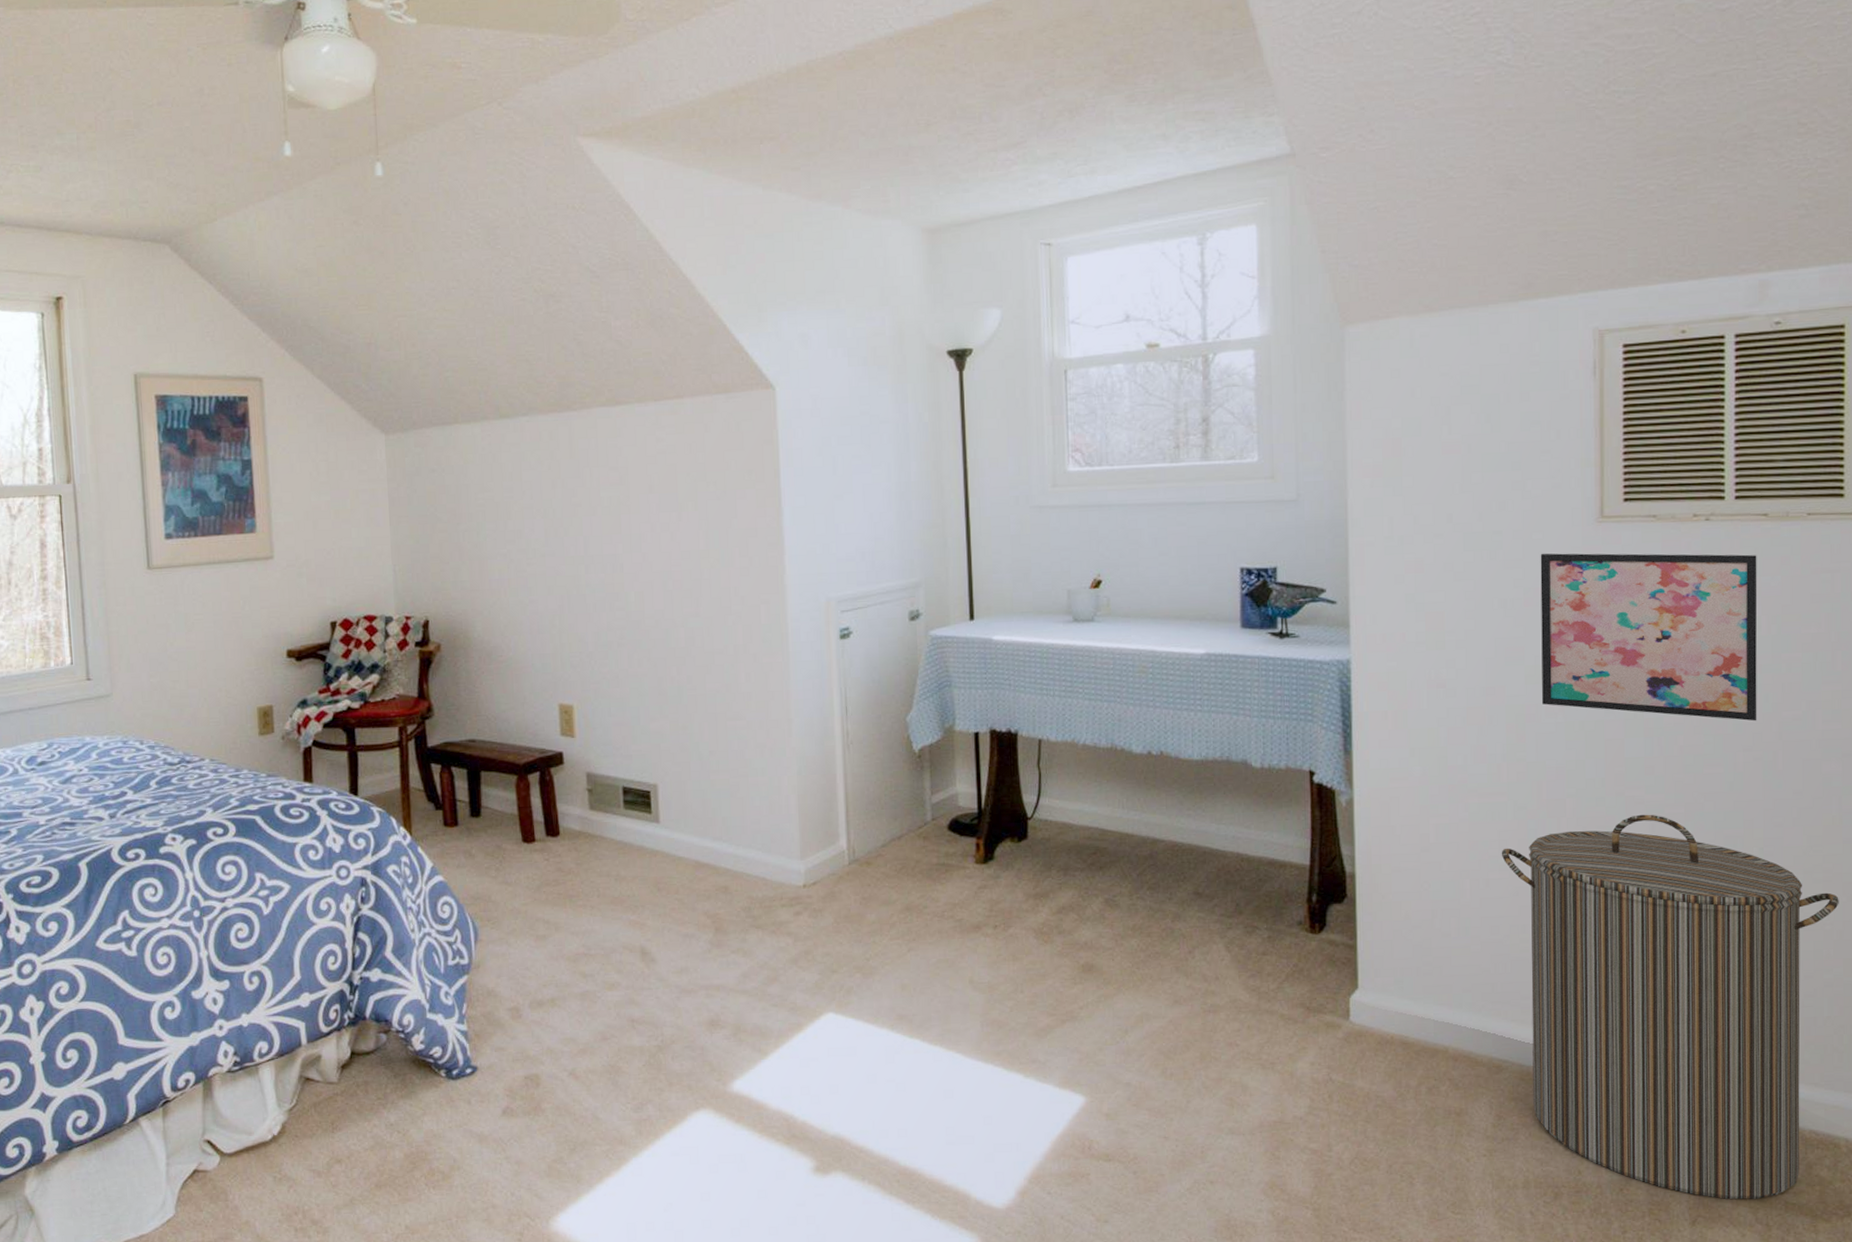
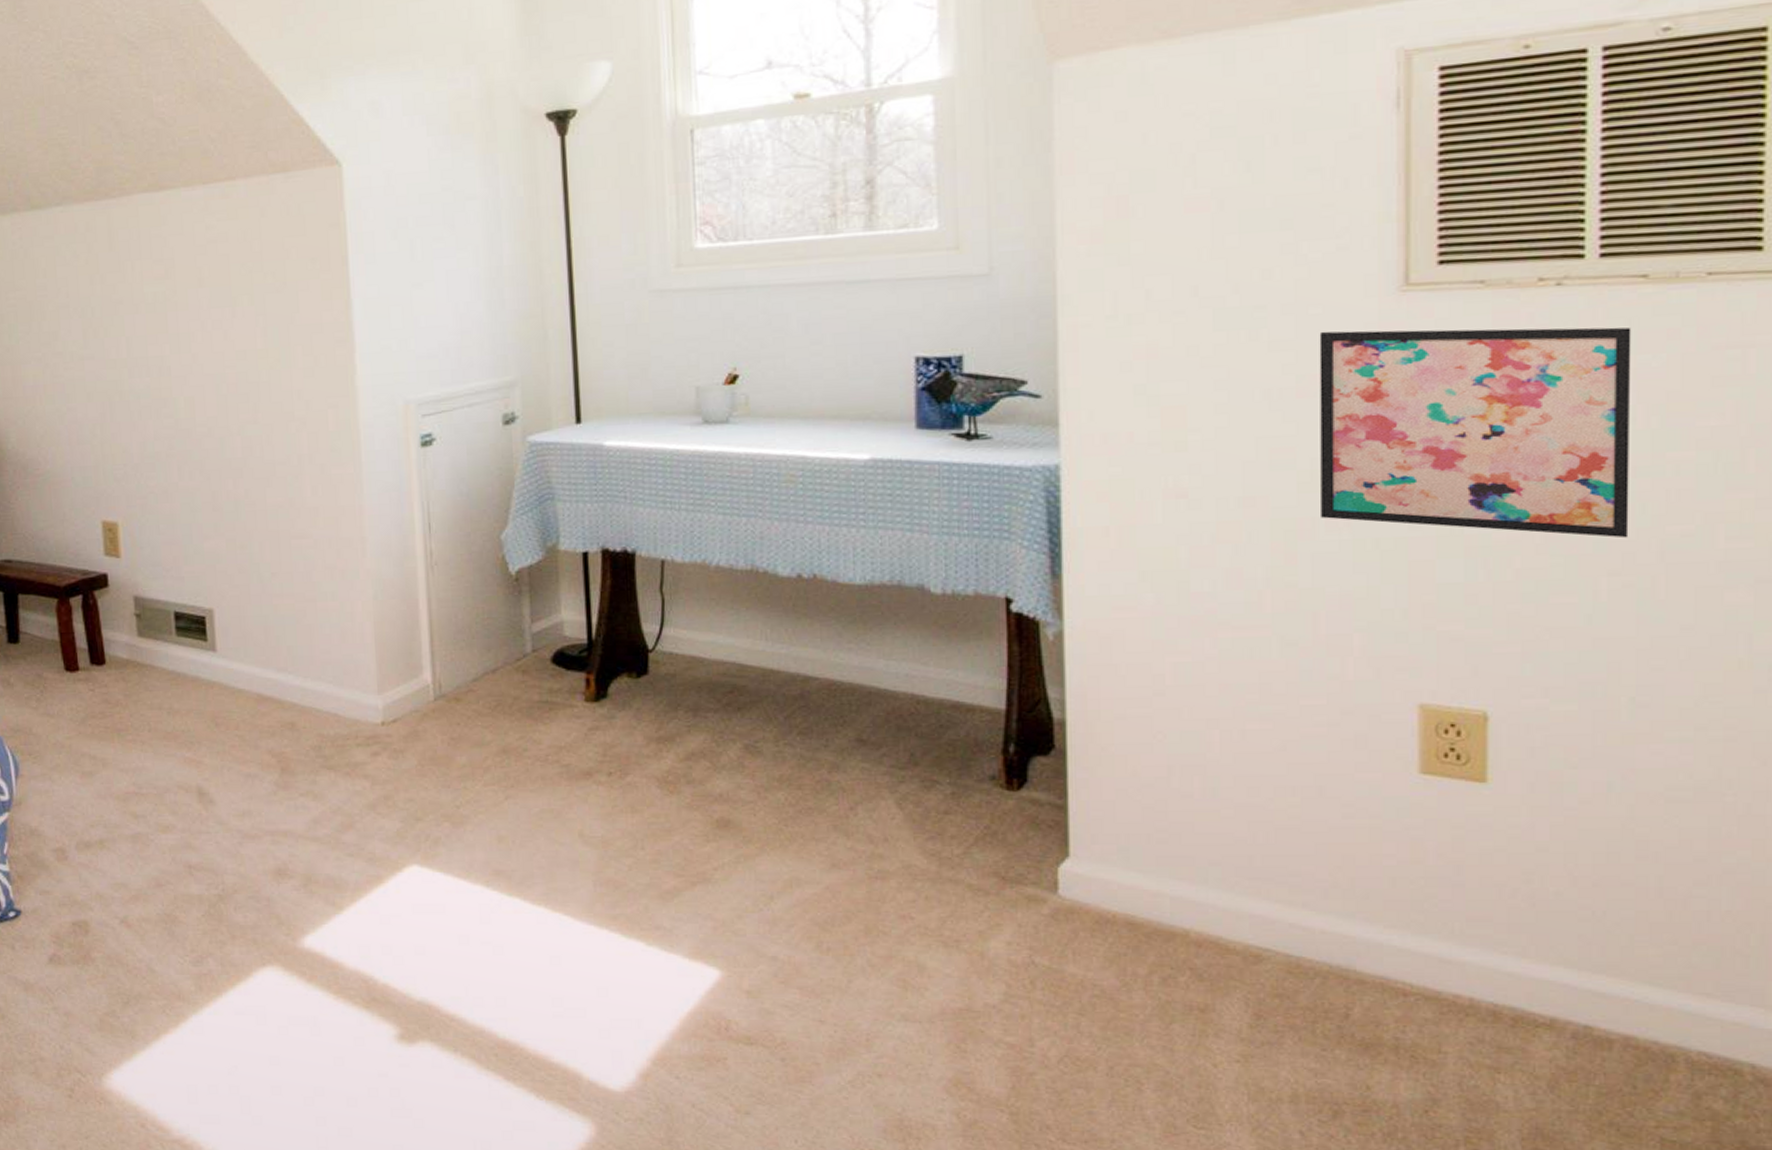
laundry hamper: present [1501,814,1839,1200] -> none [1262,653,1747,1133]

